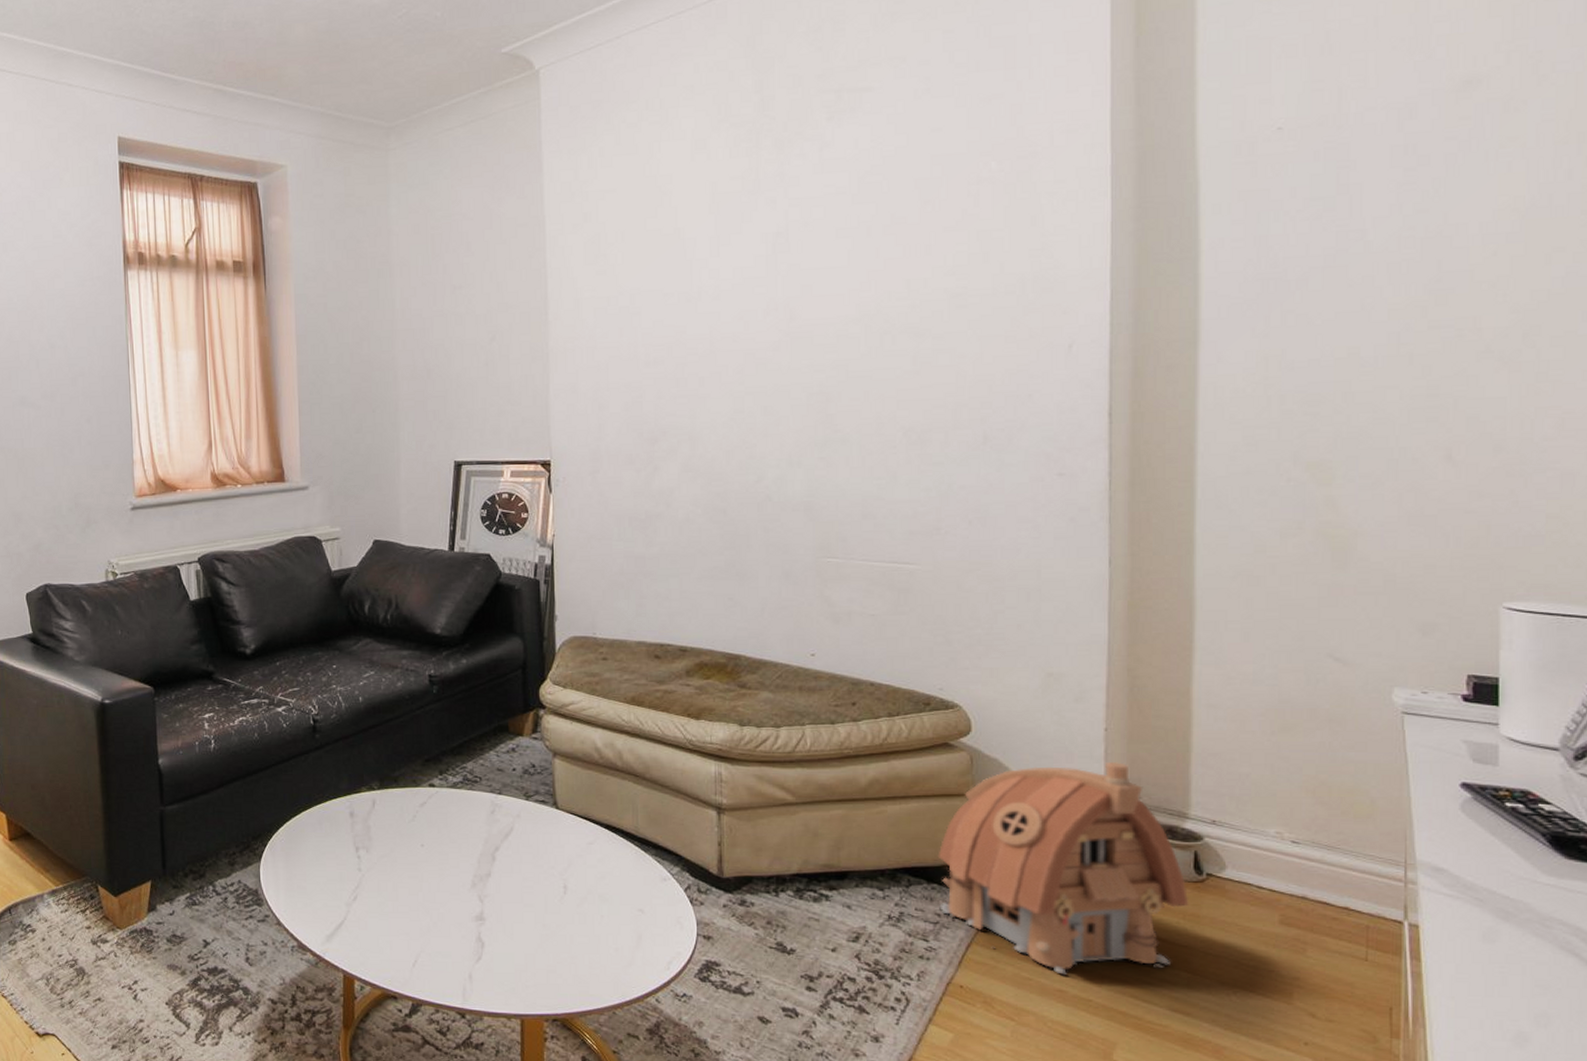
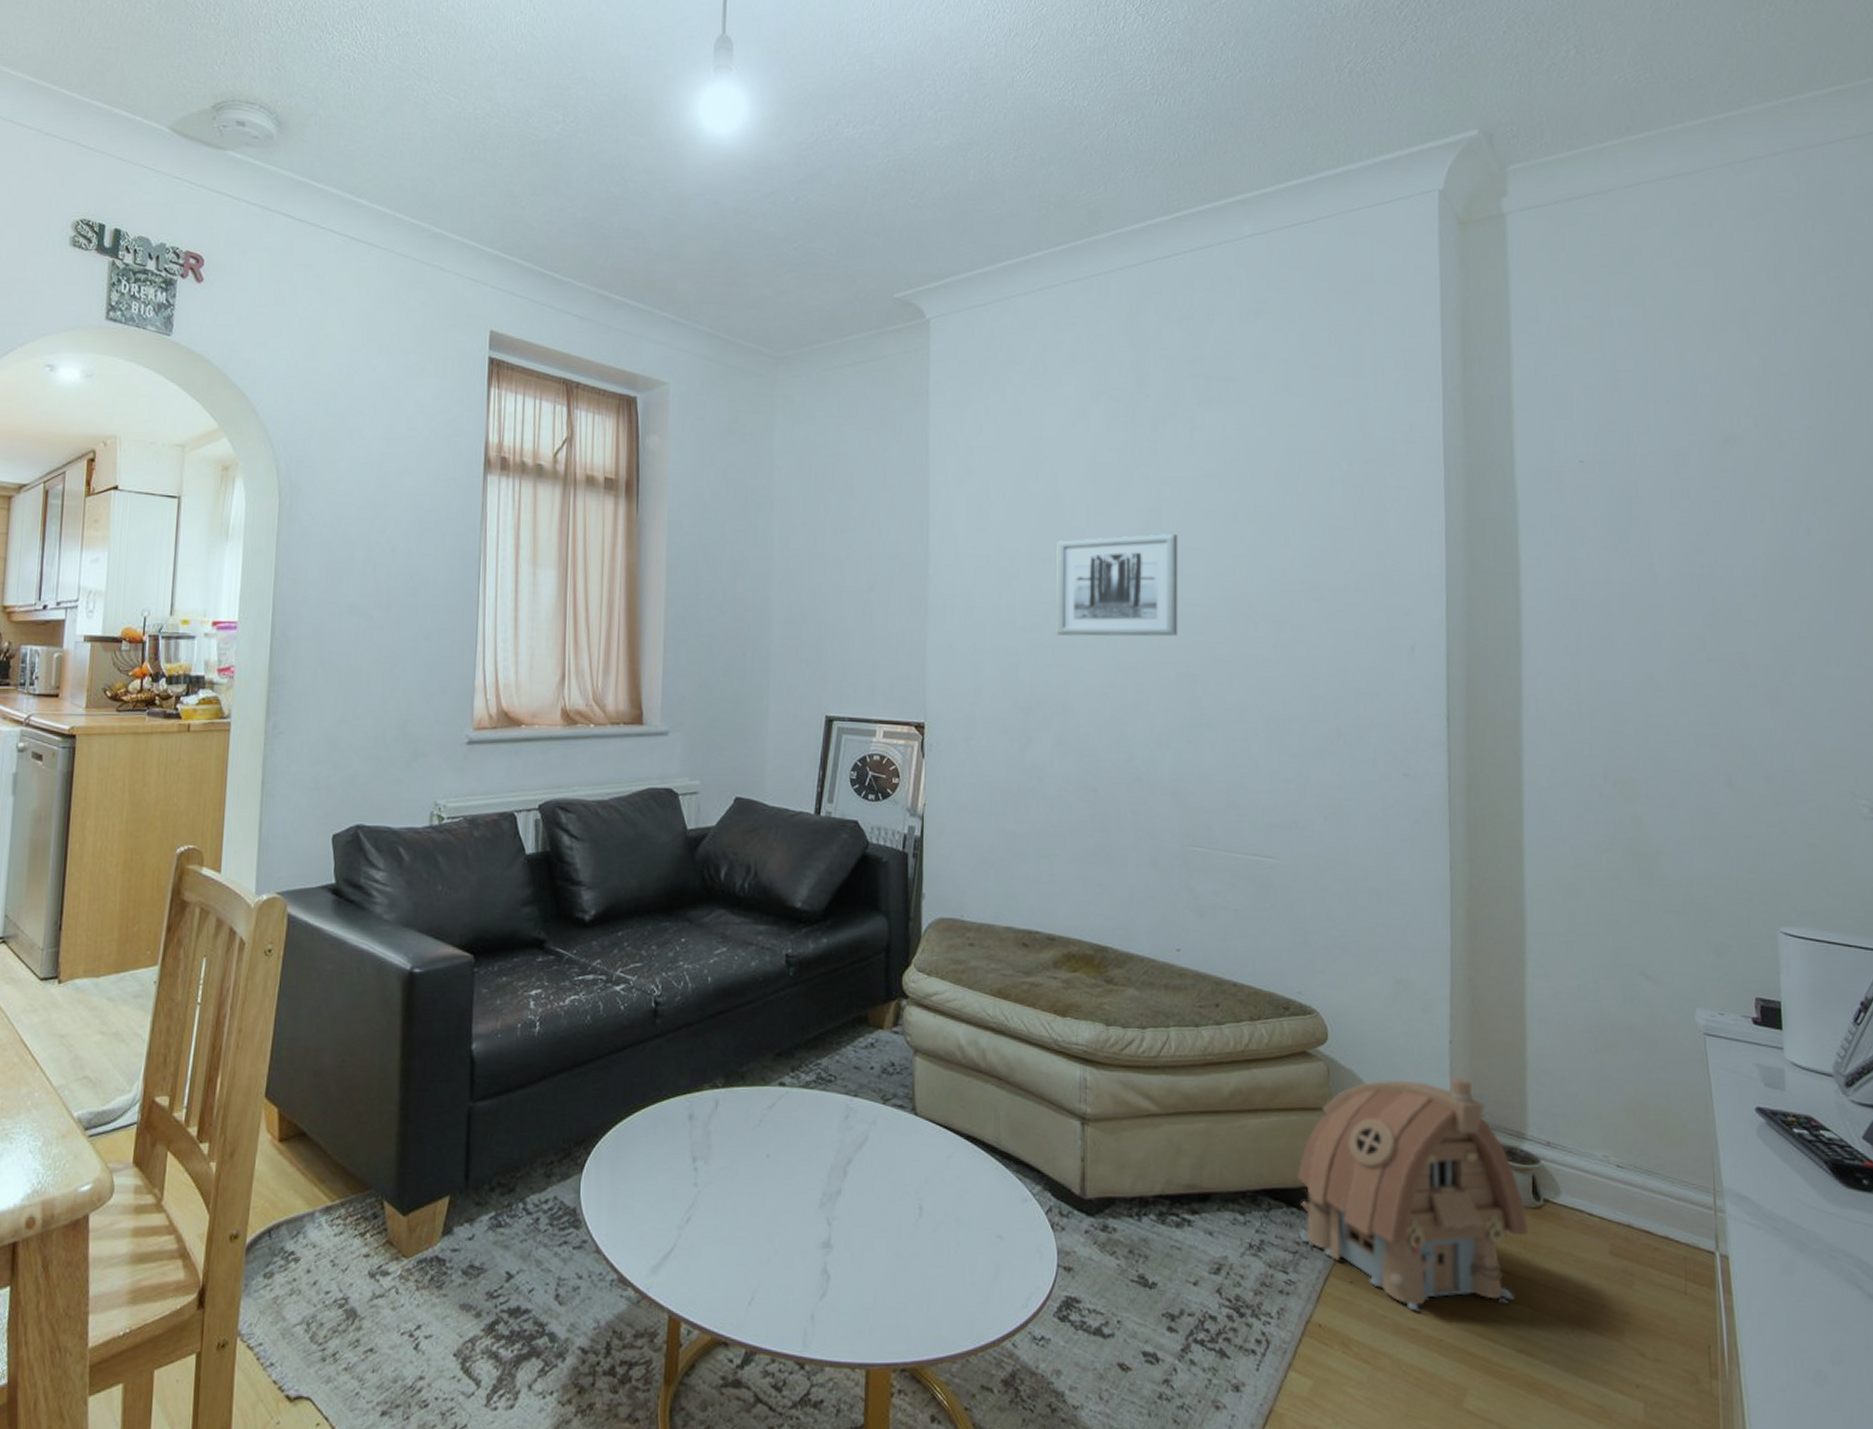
wall art: none [678,255,809,367] -> present [1056,533,1178,637]

